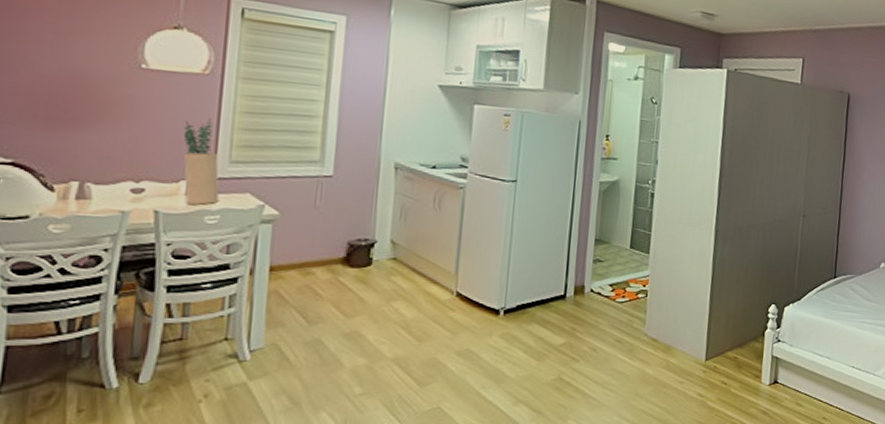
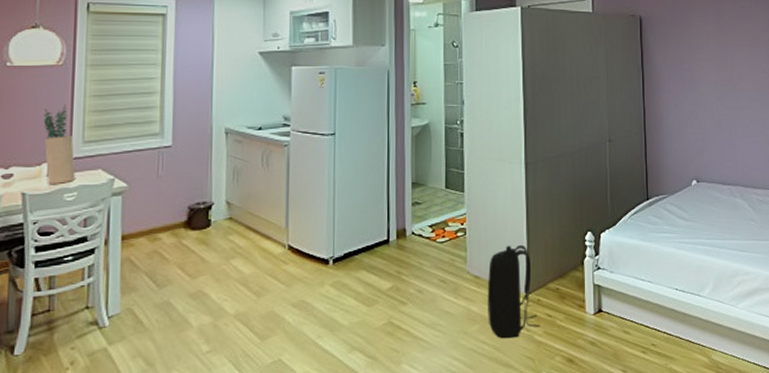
backpack: none [662,311,714,403] -> present [487,244,540,339]

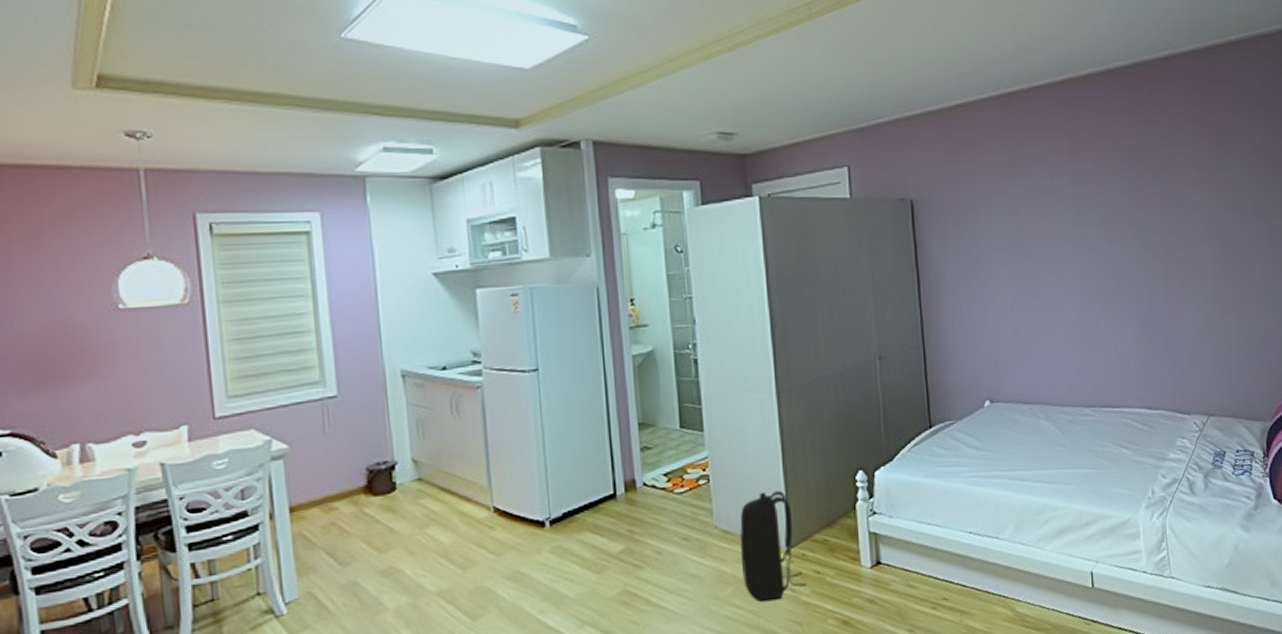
vase: present [43,104,75,185] -> none [173,352,223,452]

